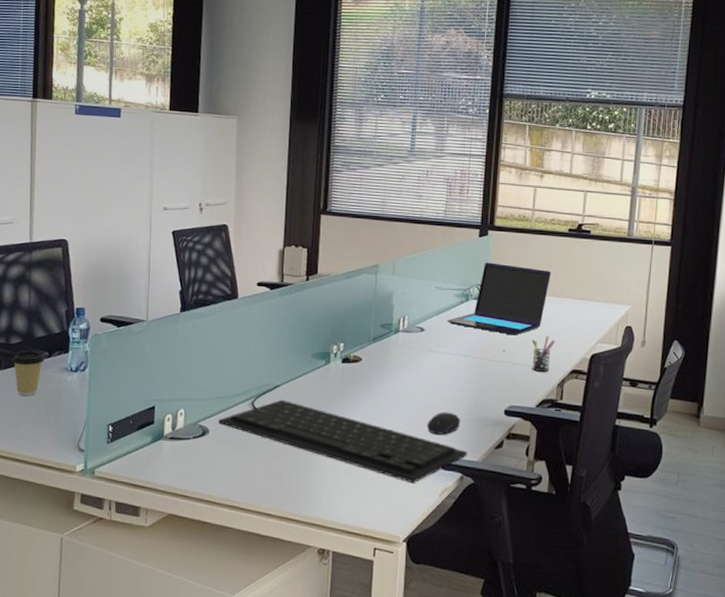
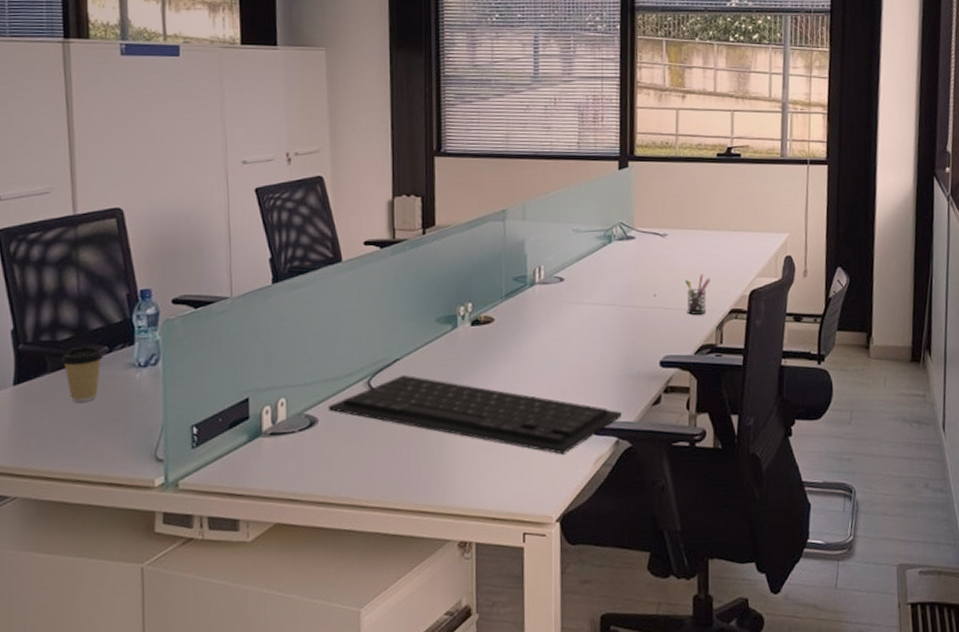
computer mouse: present [426,412,461,435] -> none [573,369,612,397]
laptop: present [447,262,552,336] -> none [588,197,702,277]

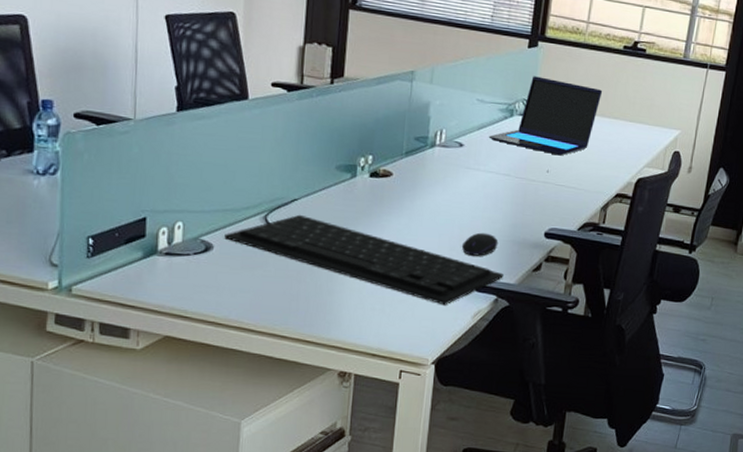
computer mouse: none [573,369,612,397] -> present [461,232,499,256]
laptop: none [588,197,702,277] -> present [488,76,603,156]
pen holder: present [685,274,710,315] -> none [576,157,601,195]

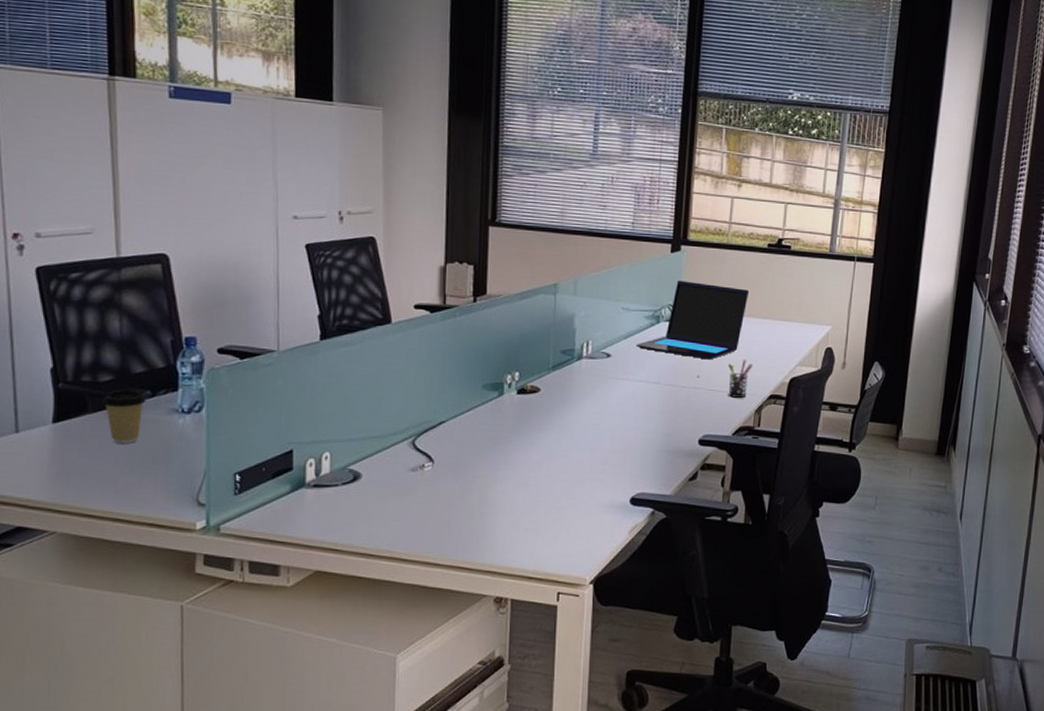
keyboard: present [224,214,503,306] -> none [372,437,659,522]
computer mouse: present [461,232,499,256] -> none [614,444,652,468]
pen holder: none [576,157,601,195] -> present [728,359,753,398]

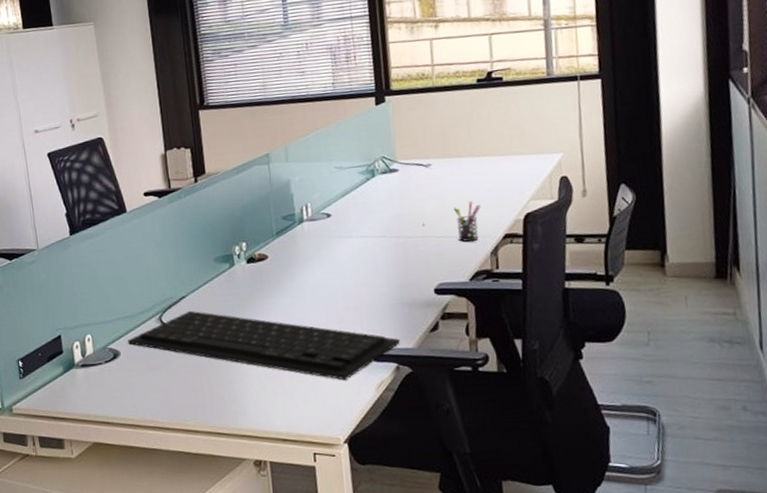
keyboard: none [372,437,659,522] -> present [128,310,400,381]
laptop: present [635,280,750,360] -> none [354,129,465,207]

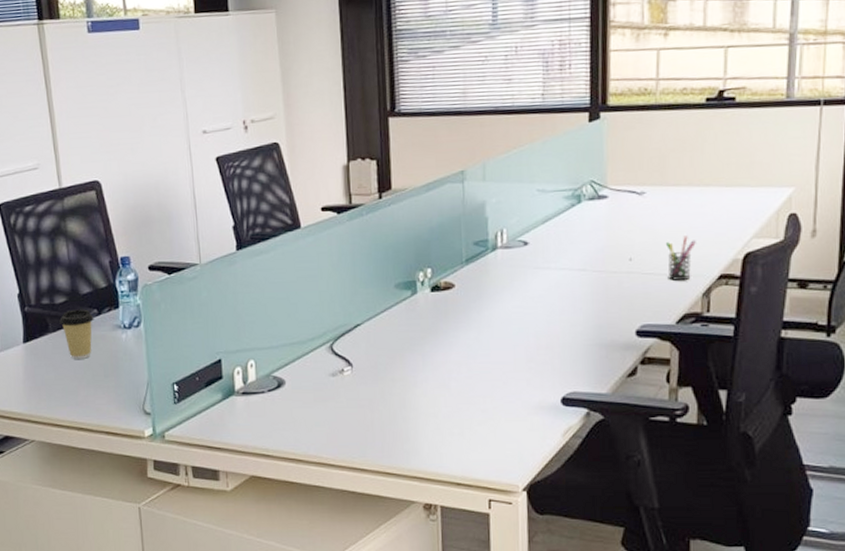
keyboard: present [128,310,400,381] -> none [294,340,593,424]

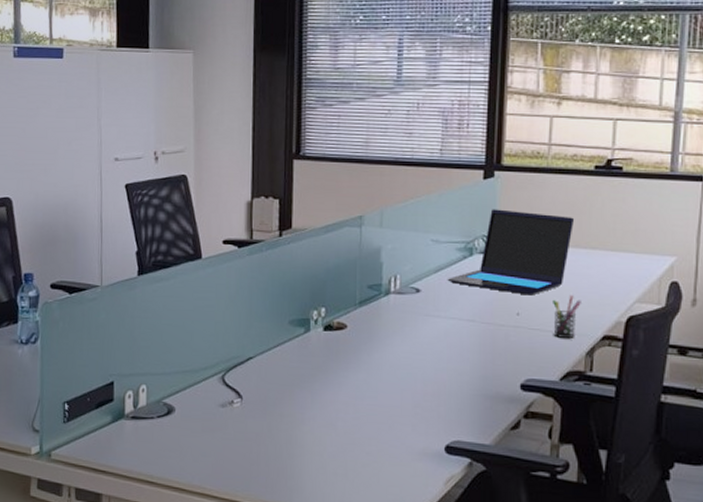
laptop: none [555,152,687,240] -> present [447,209,575,296]

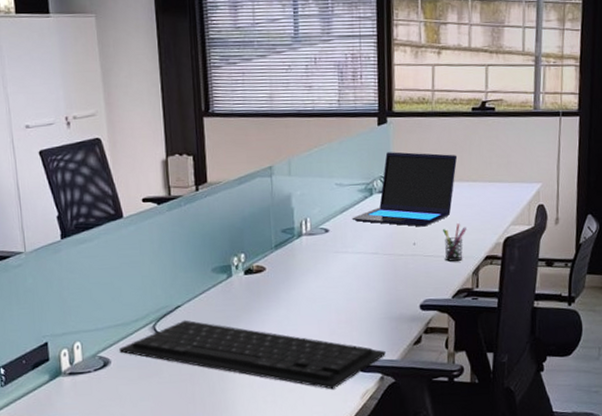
keyboard: none [185,373,476,470] -> present [119,319,386,390]

